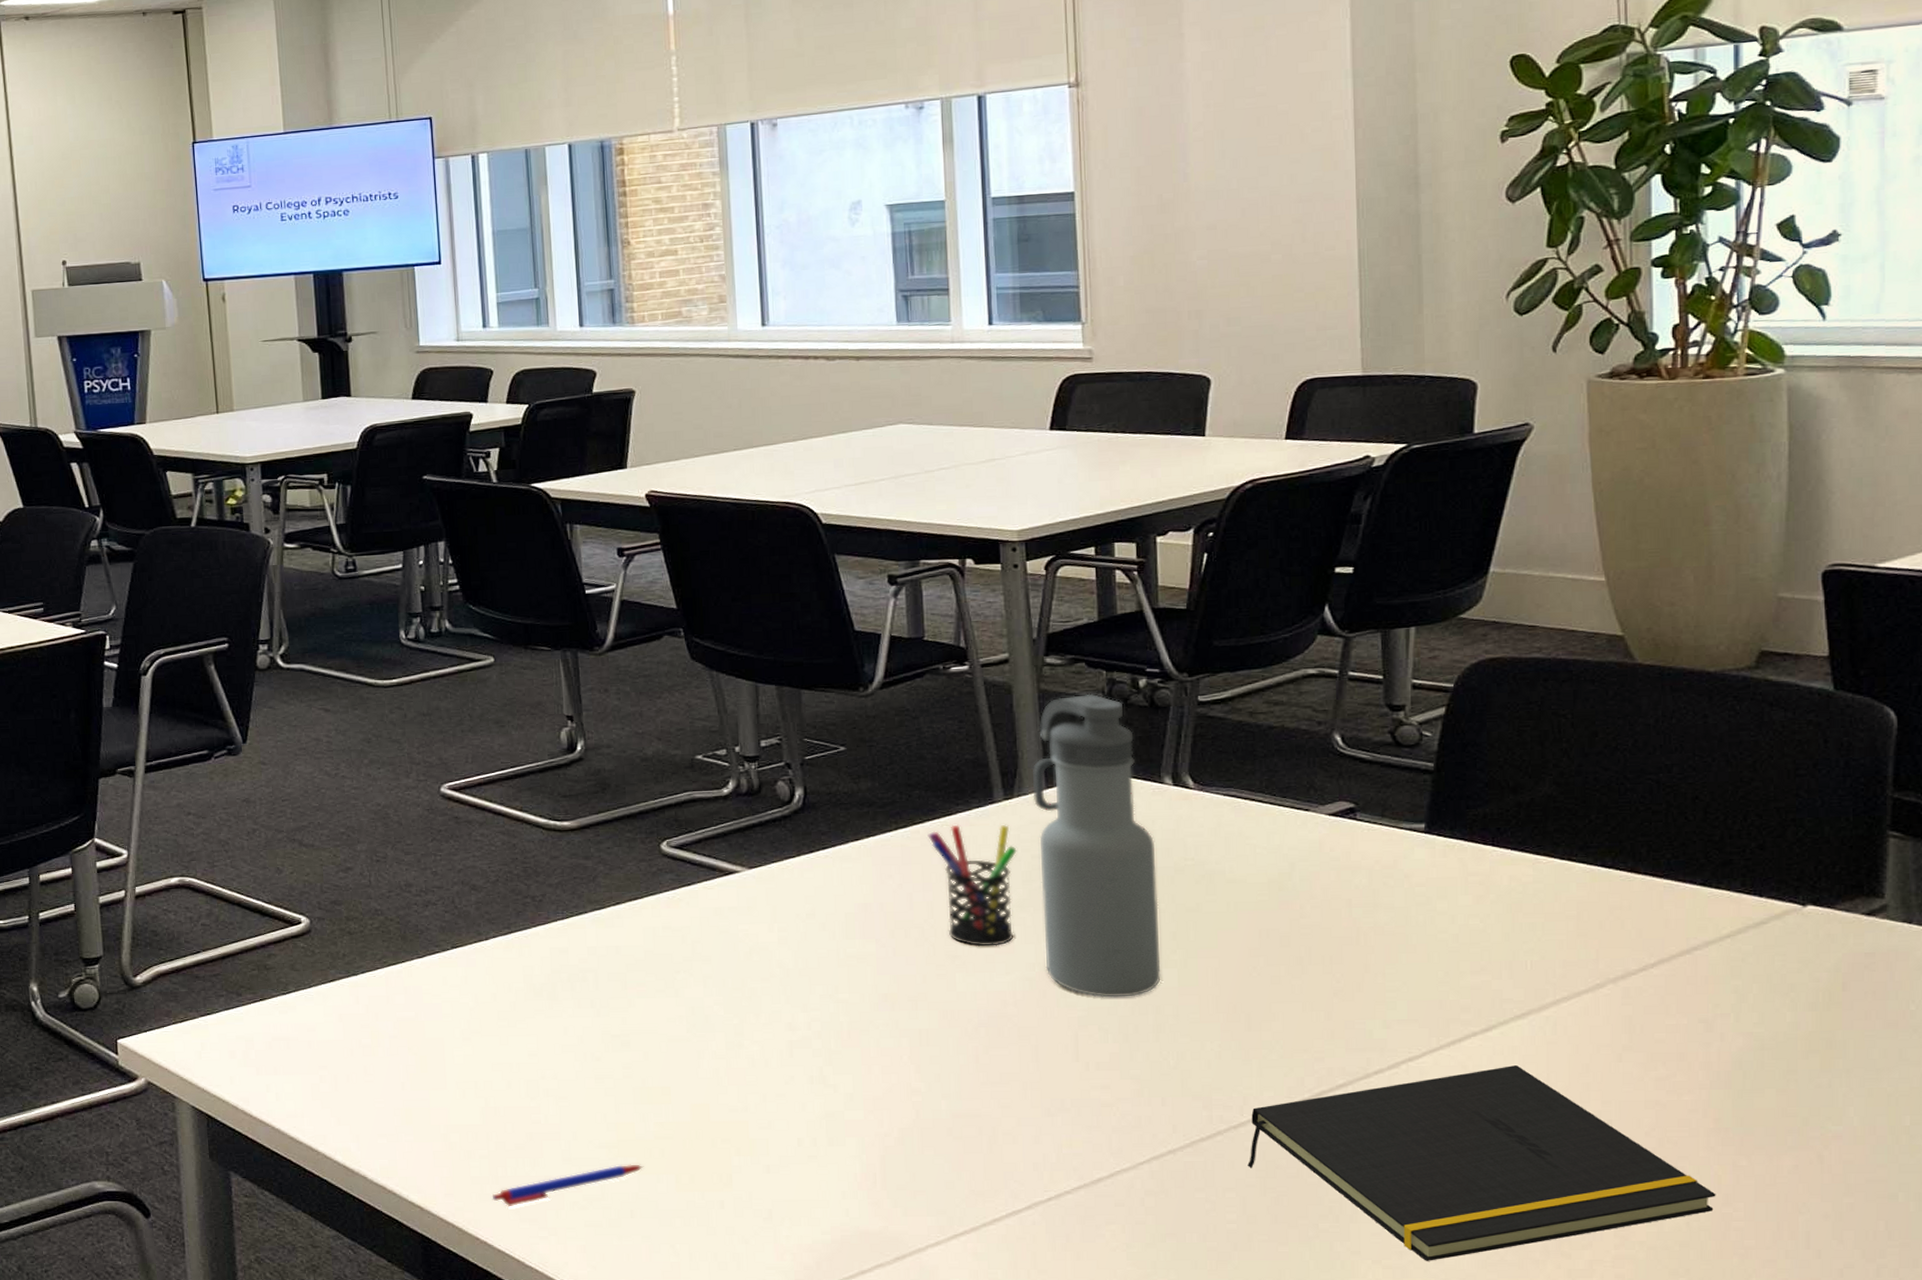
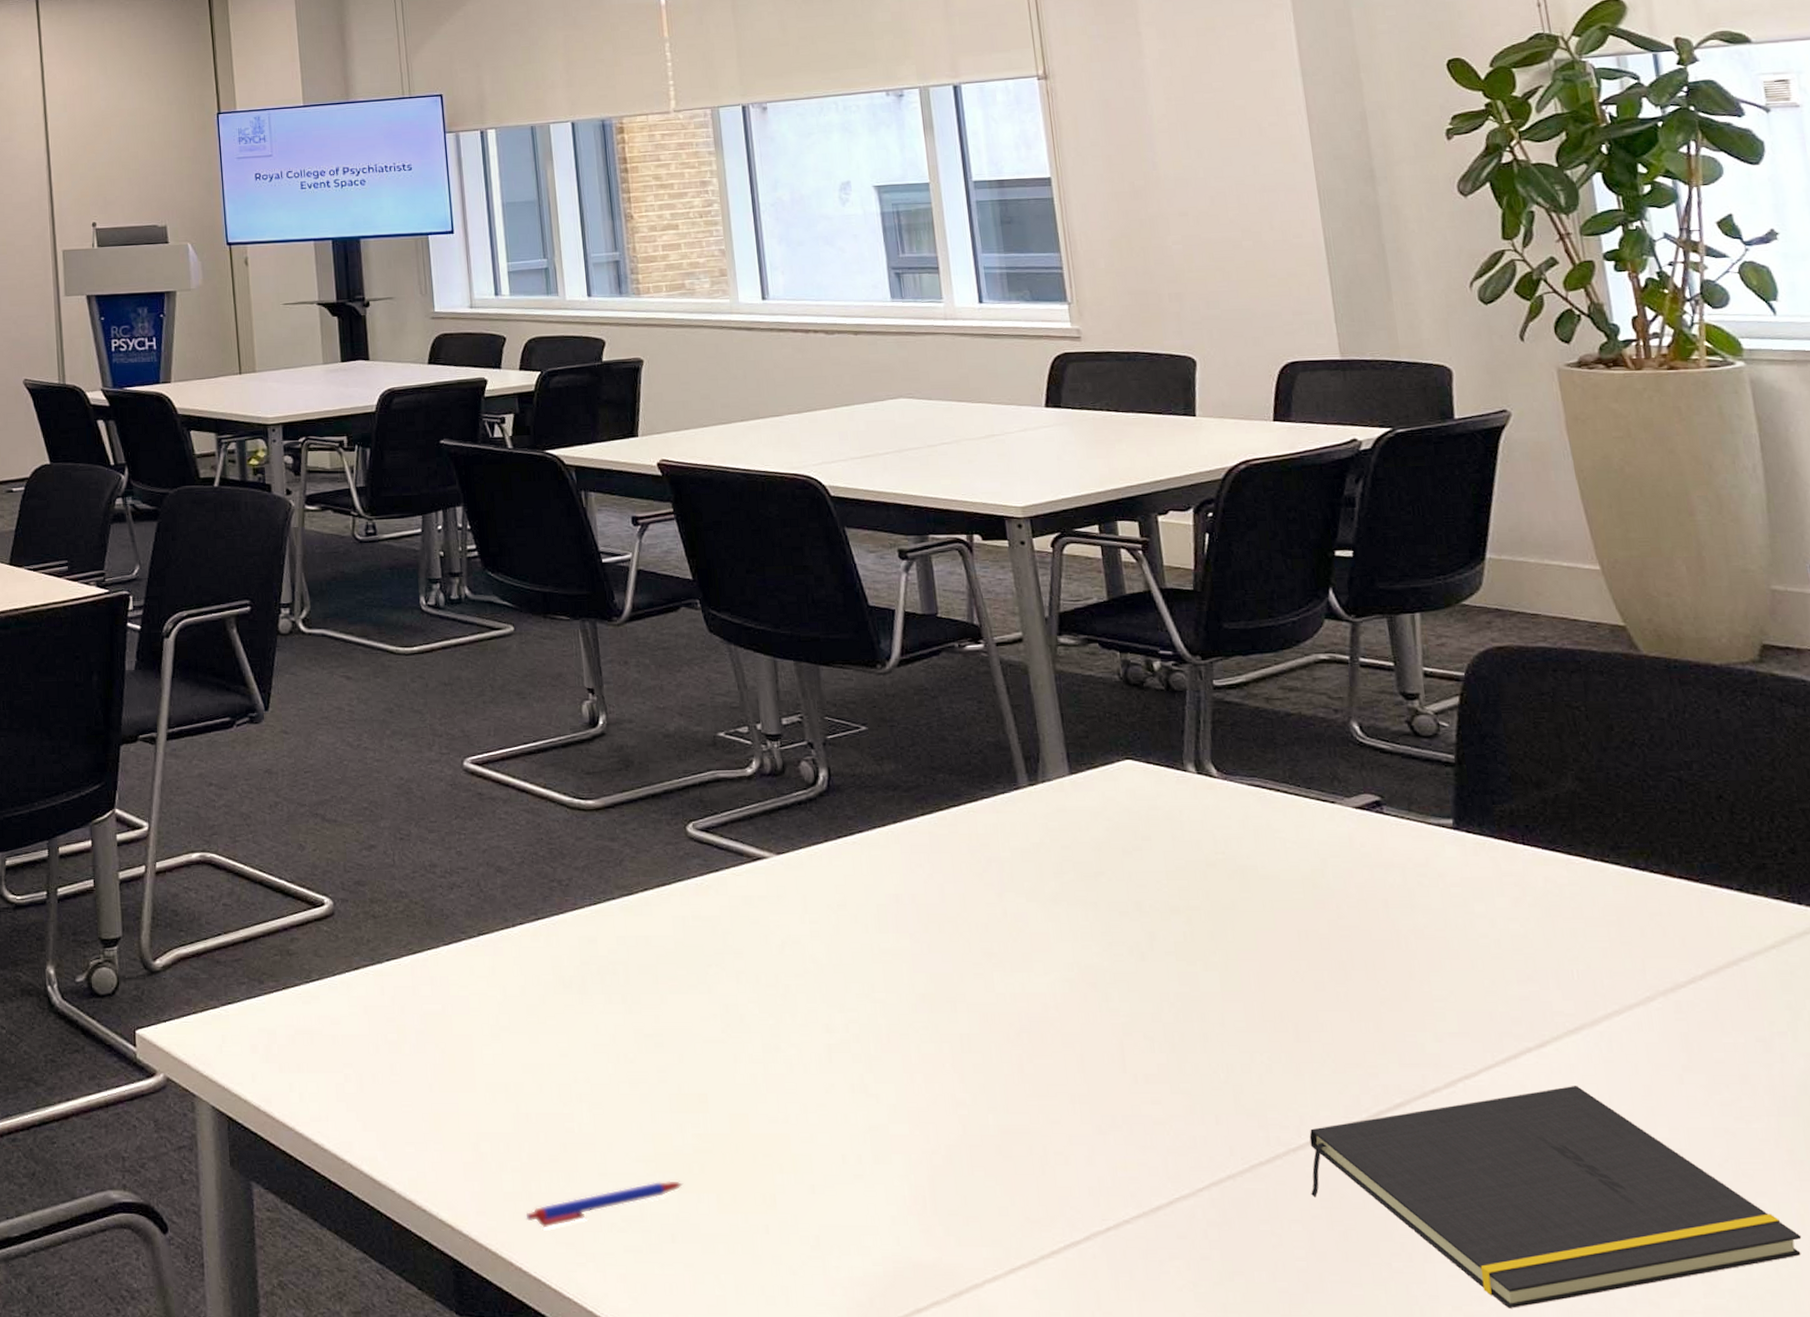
pen holder: present [927,824,1017,947] -> none [954,811,1050,944]
water bottle: present [1031,693,1161,998] -> none [1054,675,1203,1002]

